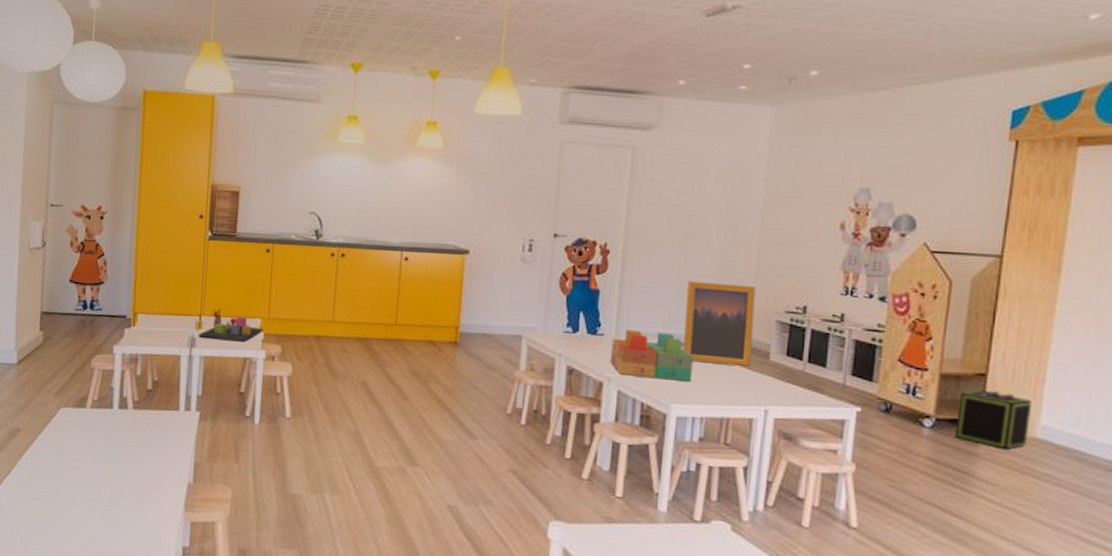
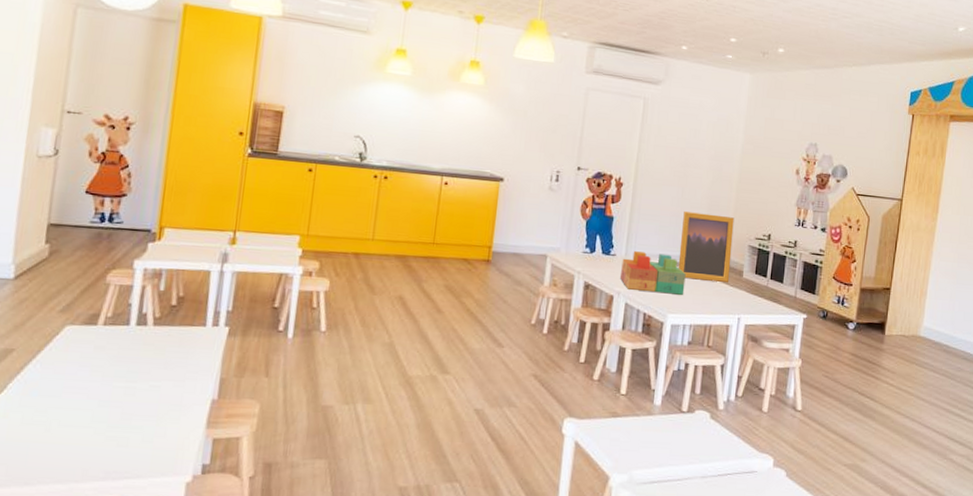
toy block set: present [199,308,263,342] -> none [232,224,302,258]
toy box: present [955,390,1033,449] -> none [869,300,919,345]

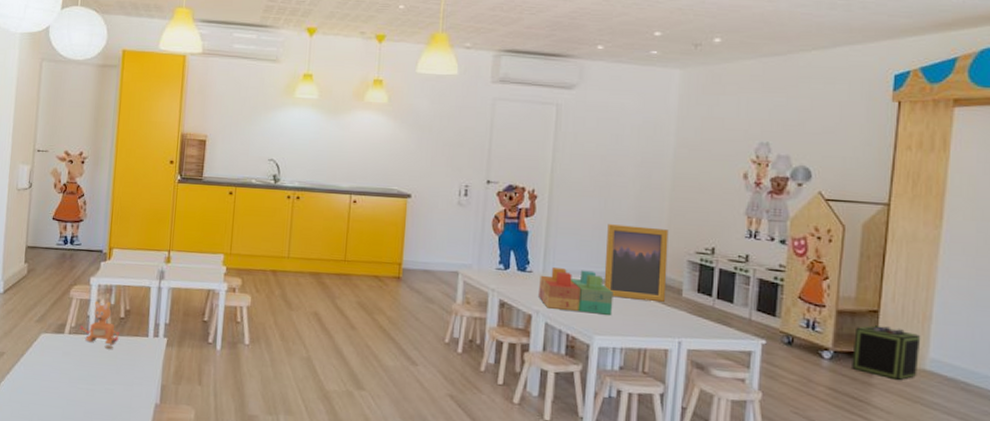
toy animal: none [117,287,171,341] -> present [79,301,121,349]
toy box: none [869,300,919,345] -> present [852,325,921,380]

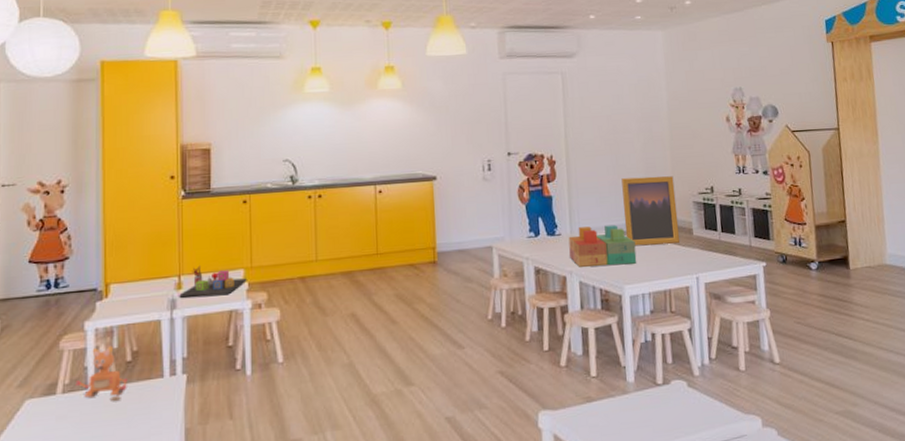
toy block set: none [167,245,226,275] -> present [179,265,247,298]
toy box: present [852,325,921,380] -> none [831,233,882,278]

